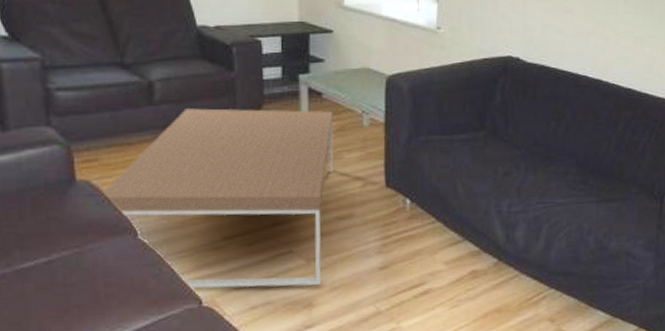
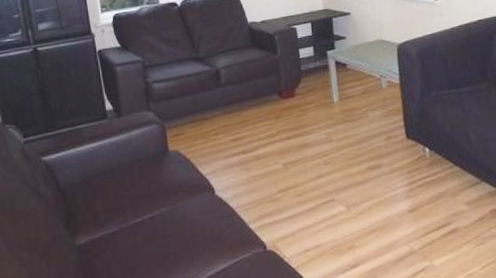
coffee table: present [99,108,334,289] -> none [186,78,362,235]

